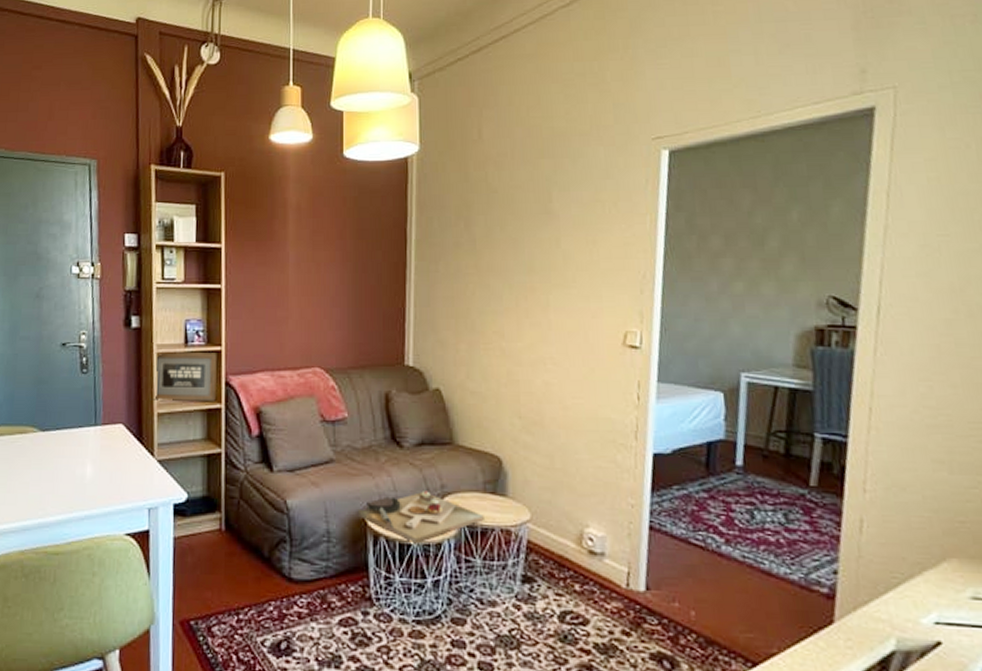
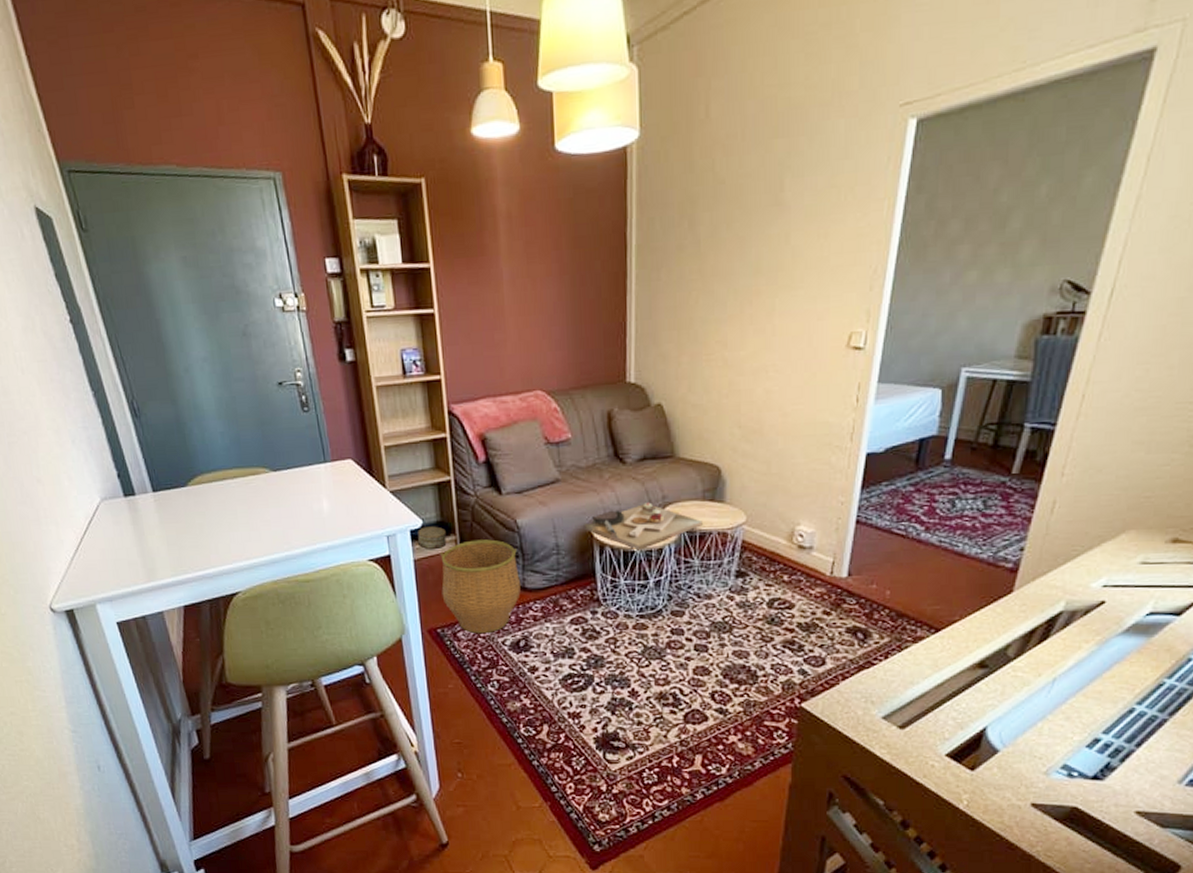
picture frame: present [150,351,217,402] -> none [375,382,440,434]
decorative box: none [179,501,211,528] -> present [417,526,447,550]
basket: none [200,519,287,631] -> present [440,539,522,634]

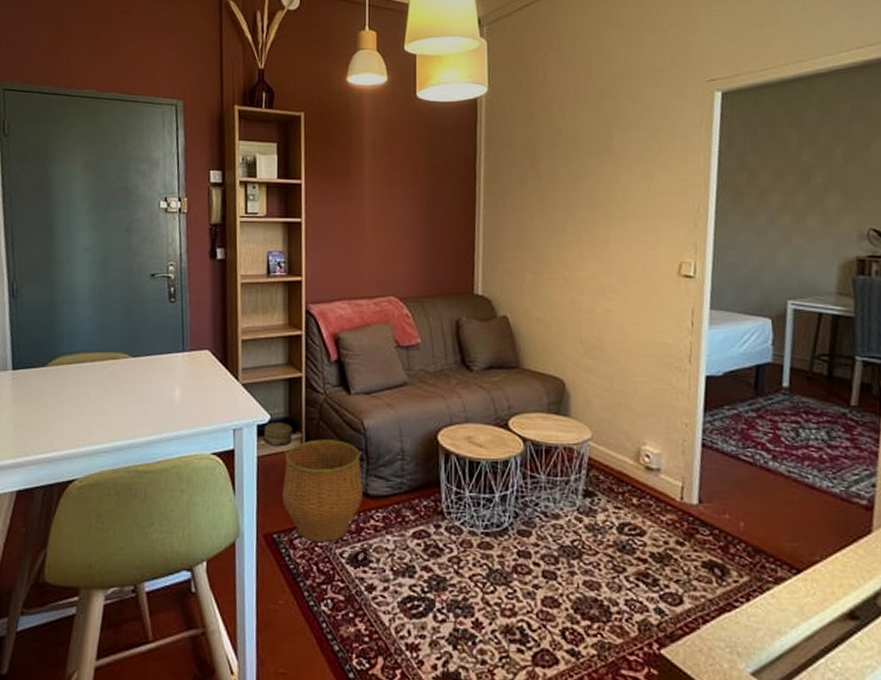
decorative tray: present [584,502,703,551] -> none [430,411,548,461]

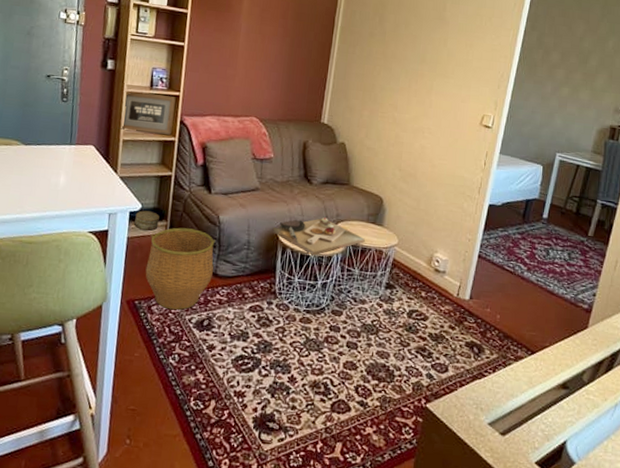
picture frame: none [234,281,298,329] -> present [117,90,176,136]
decorative tray: none [430,411,548,461] -> present [272,217,365,256]

